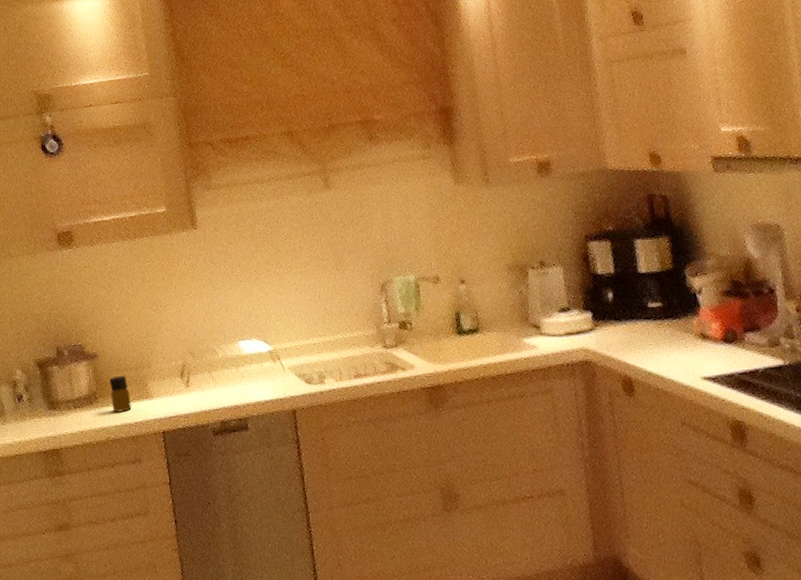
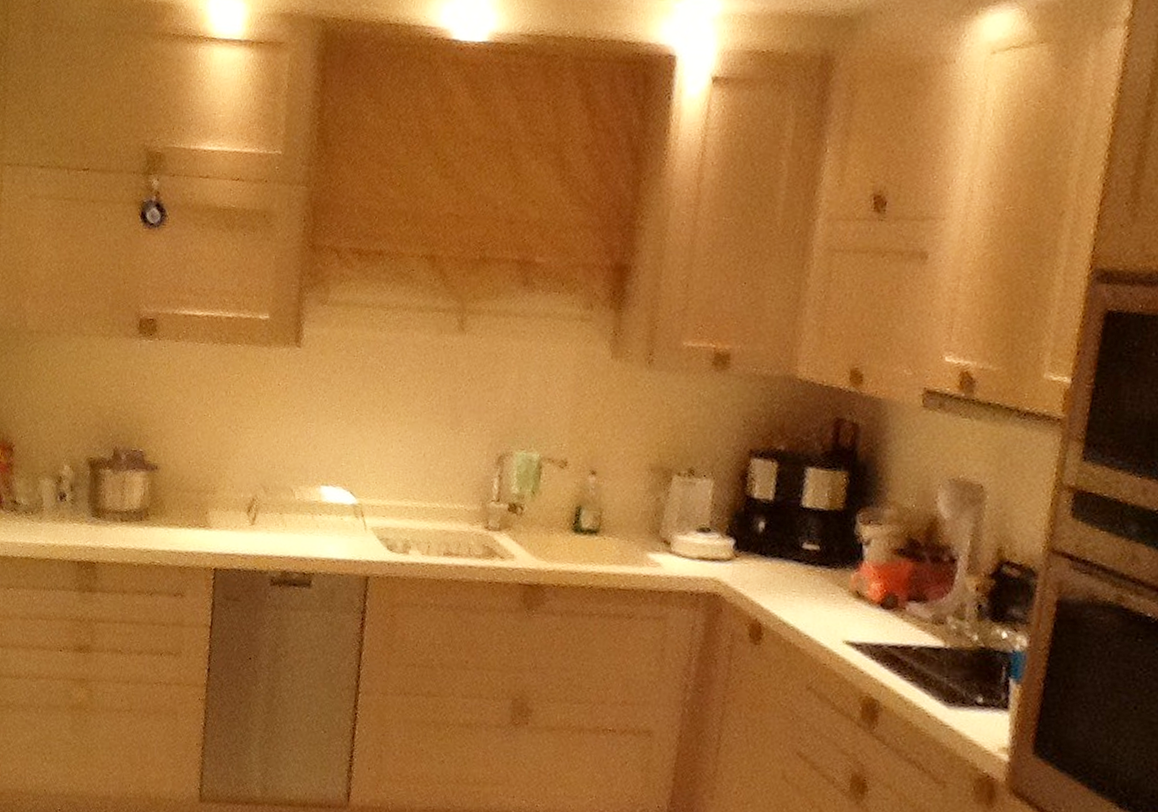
bottle: present [109,376,131,412] -> none [163,495,187,537]

